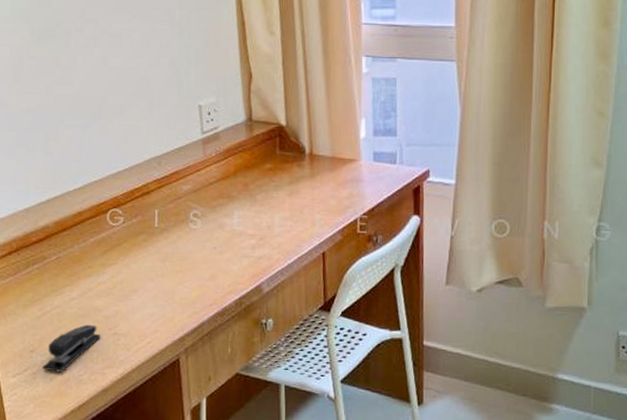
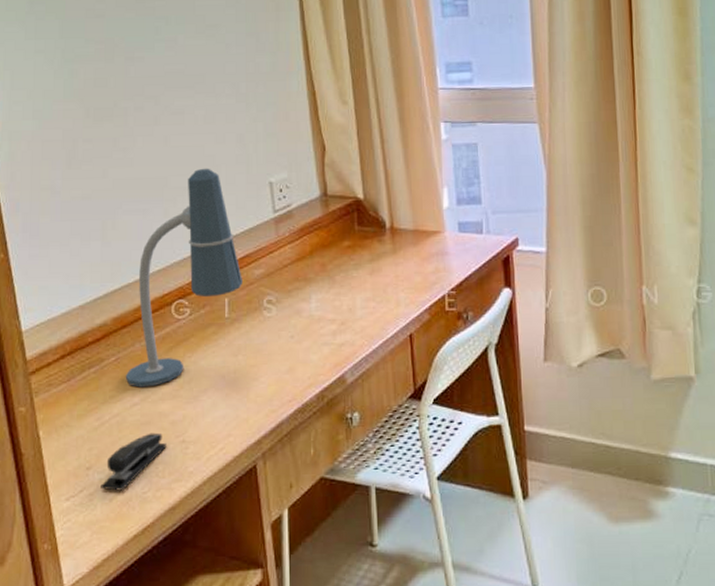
desk lamp: none [64,89,171,285] -> present [125,168,242,388]

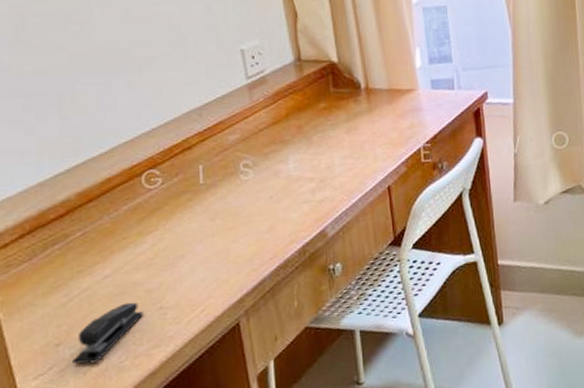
desk lamp: present [125,168,242,388] -> none [93,38,217,260]

